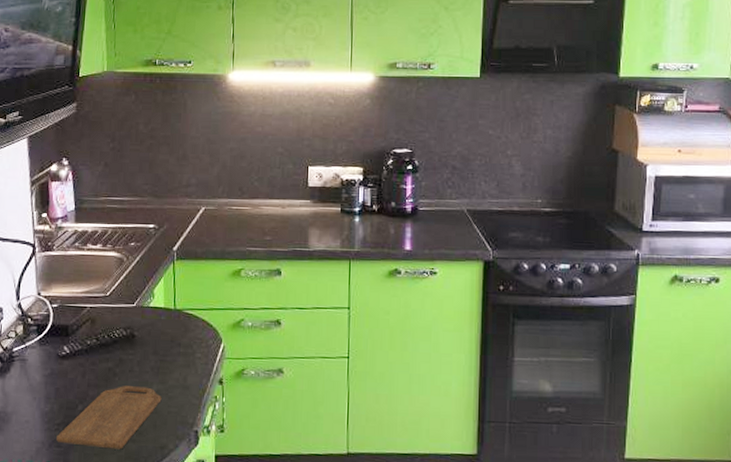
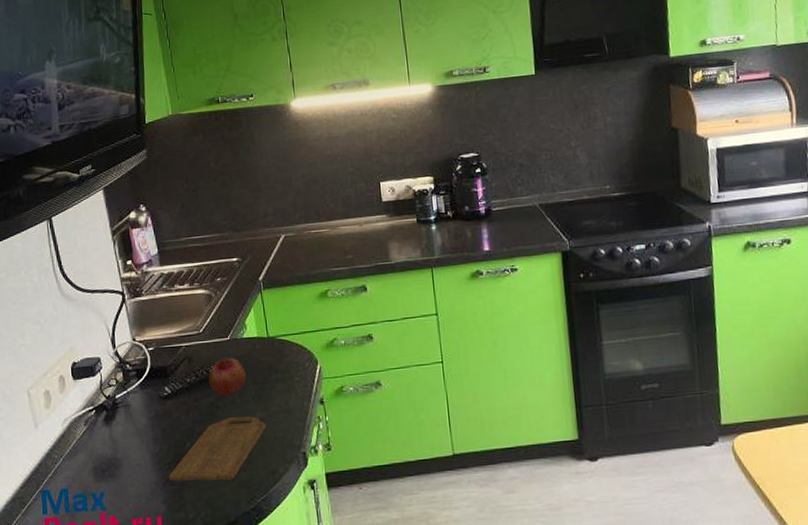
fruit: none [108,323,148,364] -> present [208,356,246,396]

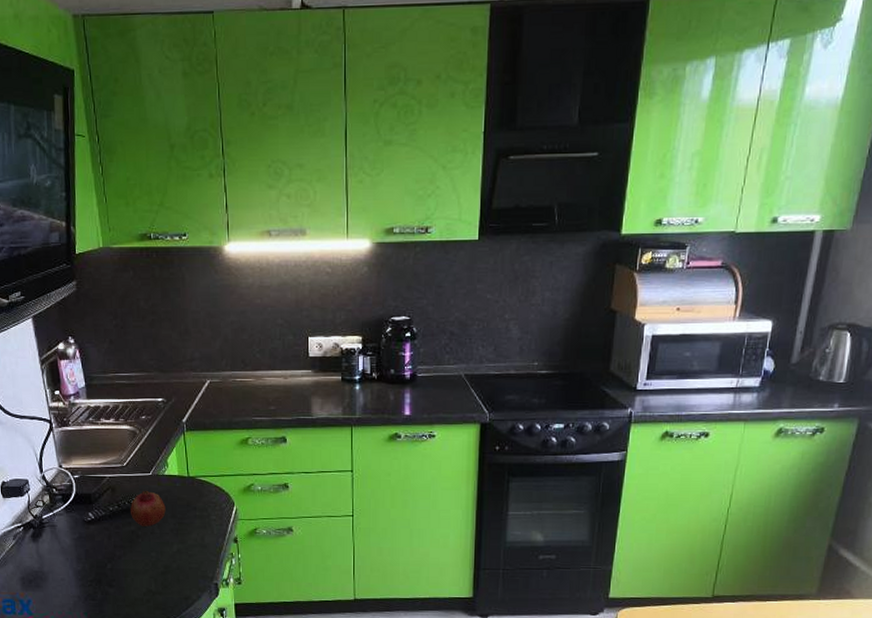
cutting board: present [169,416,267,481] -> none [91,546,183,601]

